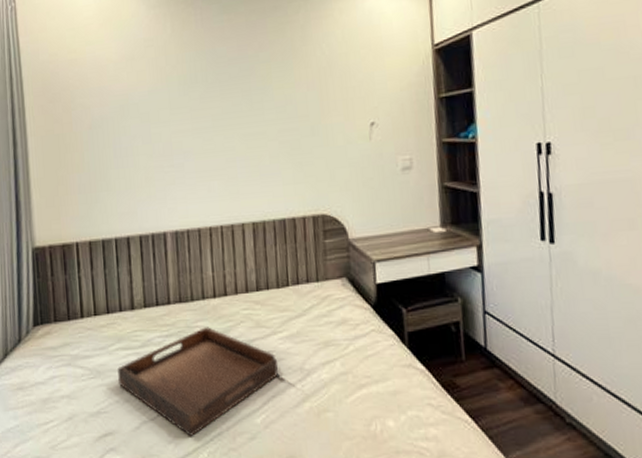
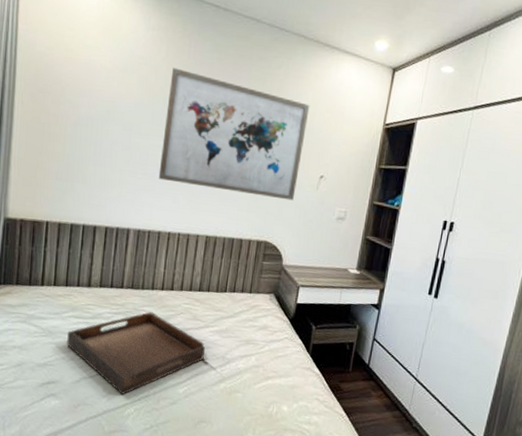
wall art: none [181,41,346,169] -> present [158,68,310,201]

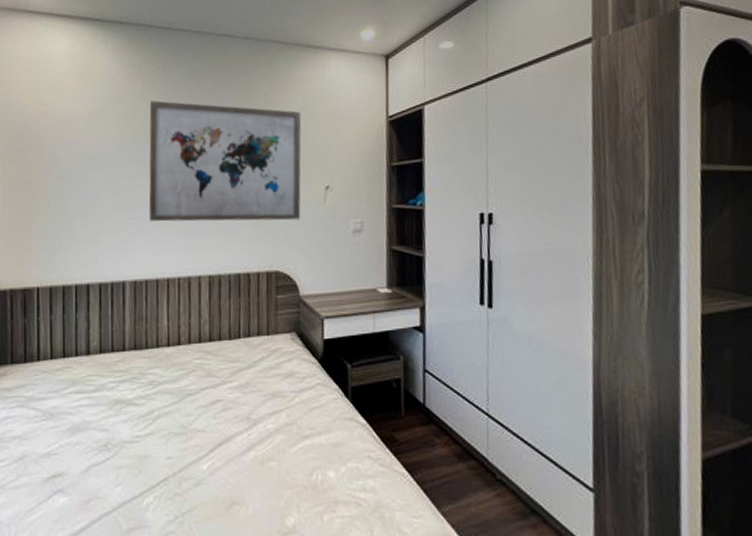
serving tray: present [66,312,206,395] -> none [69,374,227,480]

